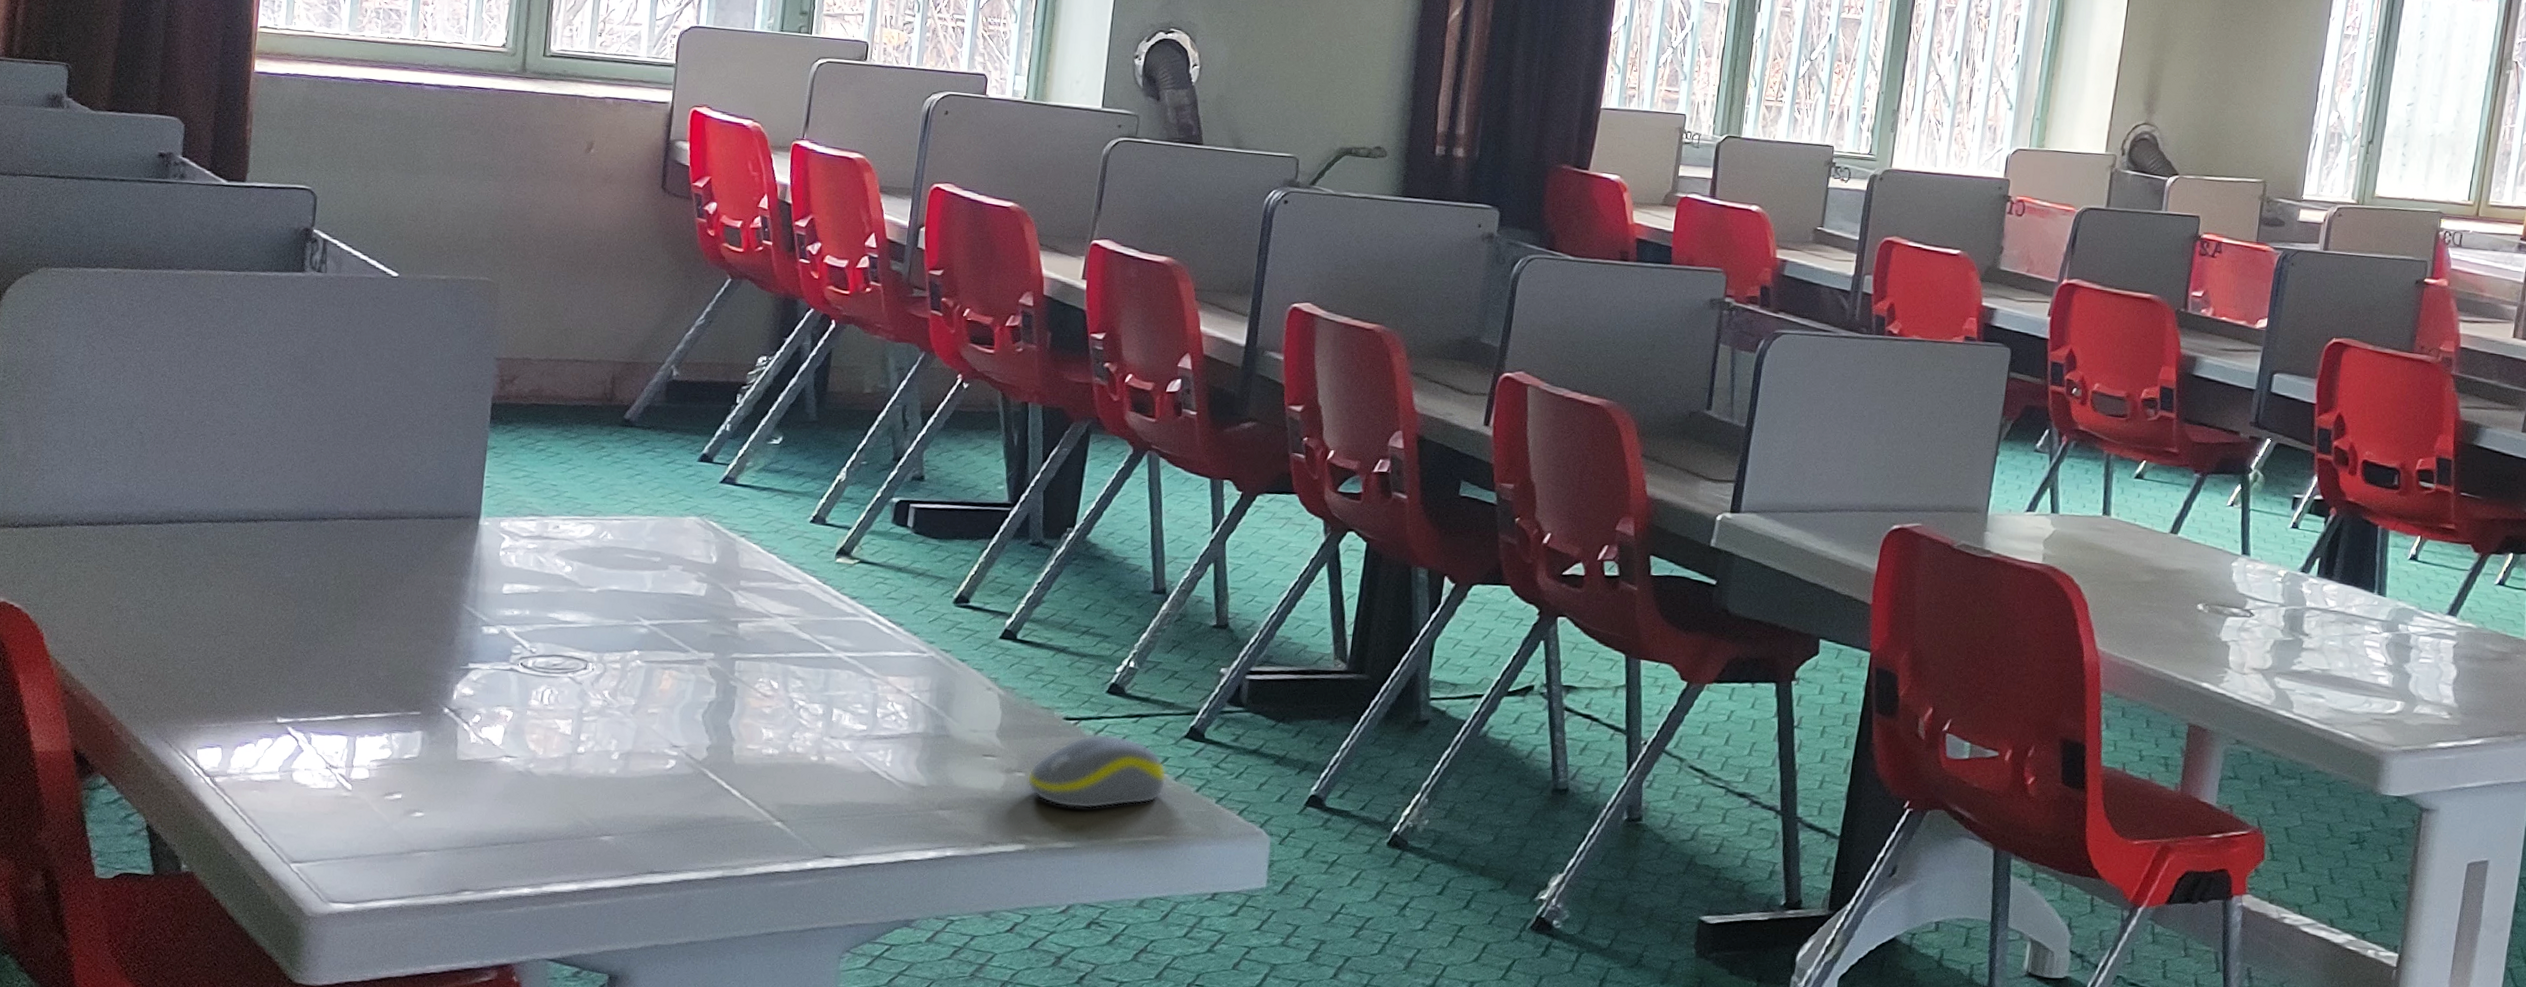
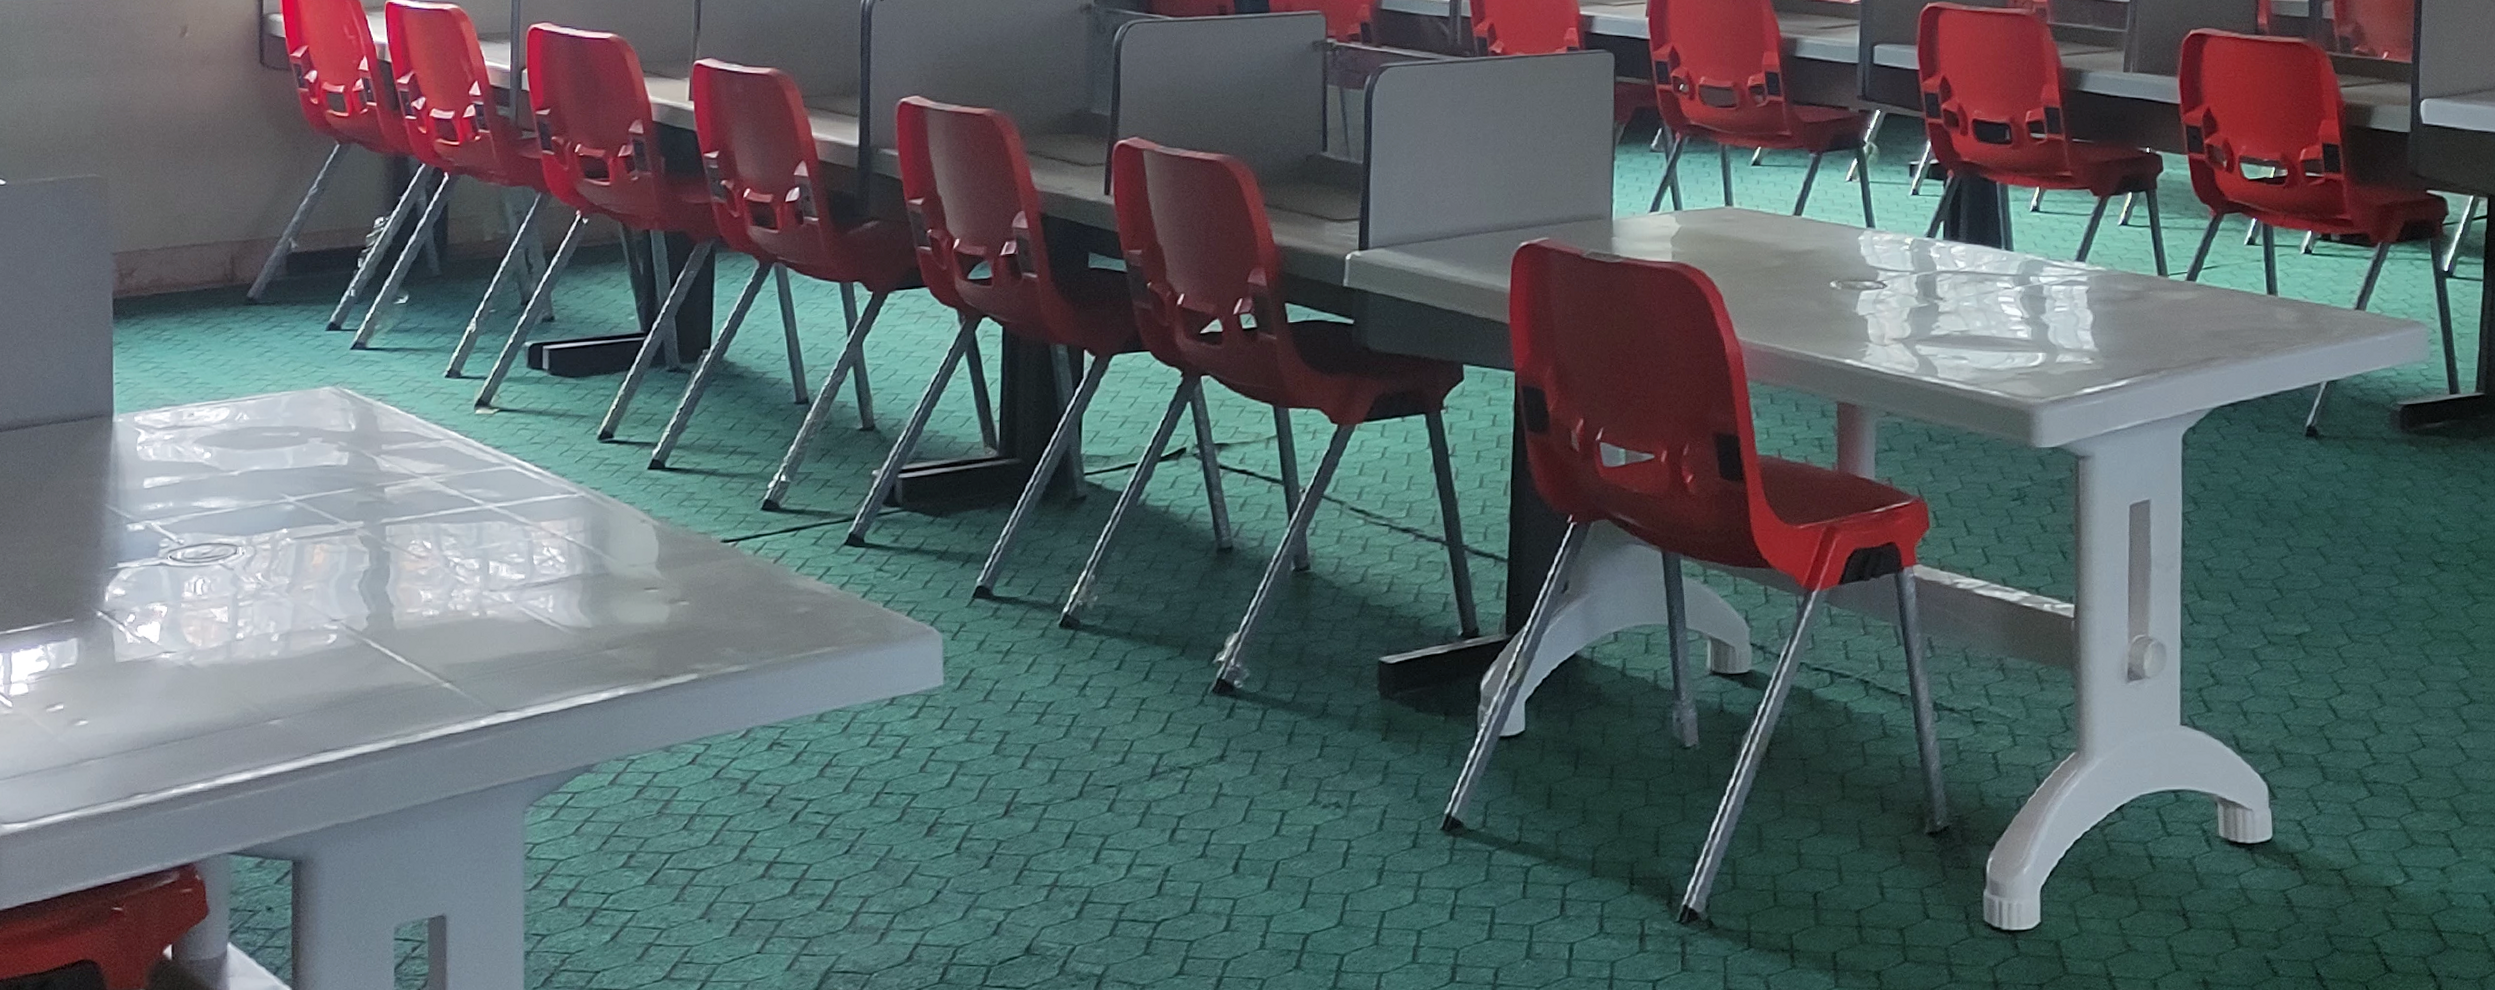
computer mouse: present [1027,733,1167,810] -> none [691,551,832,630]

